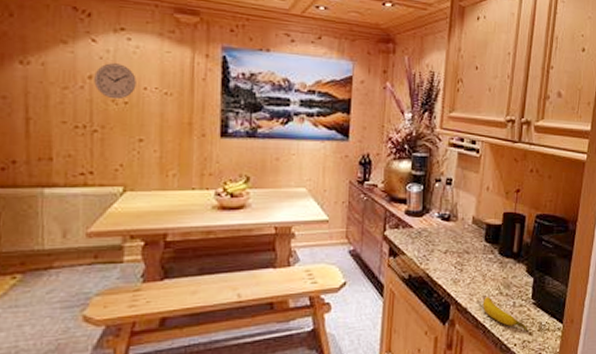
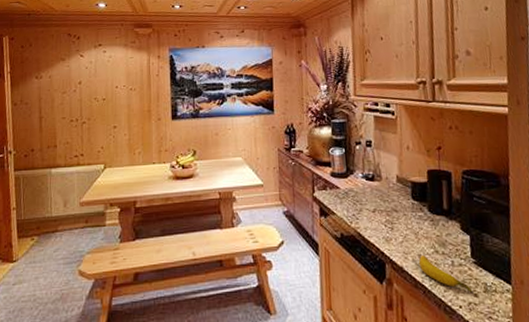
wall clock: present [94,63,136,100] -> none [82,70,110,98]

